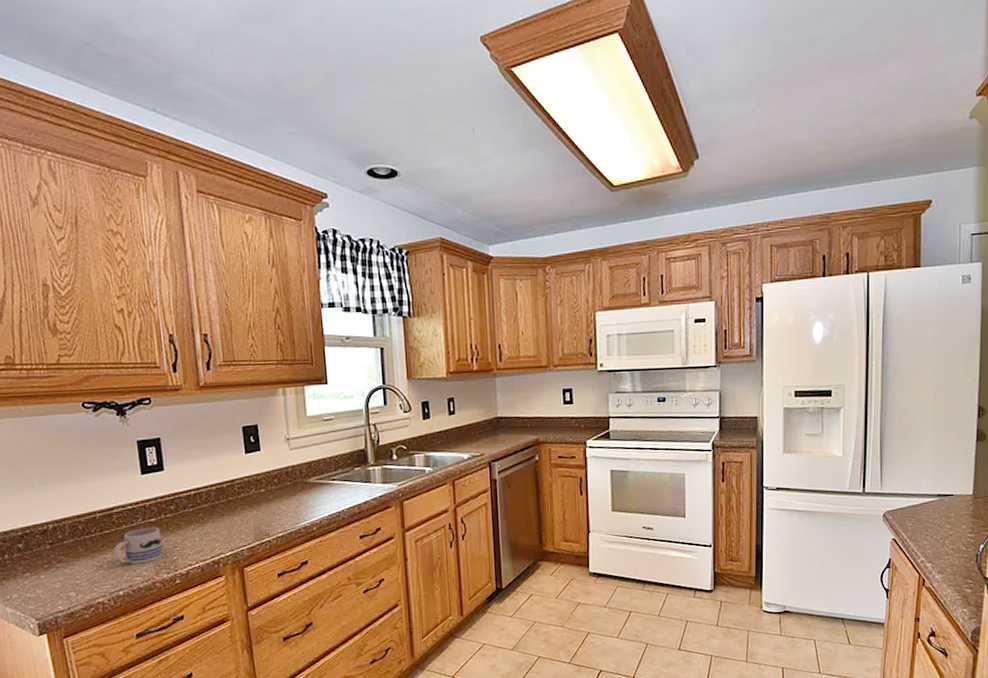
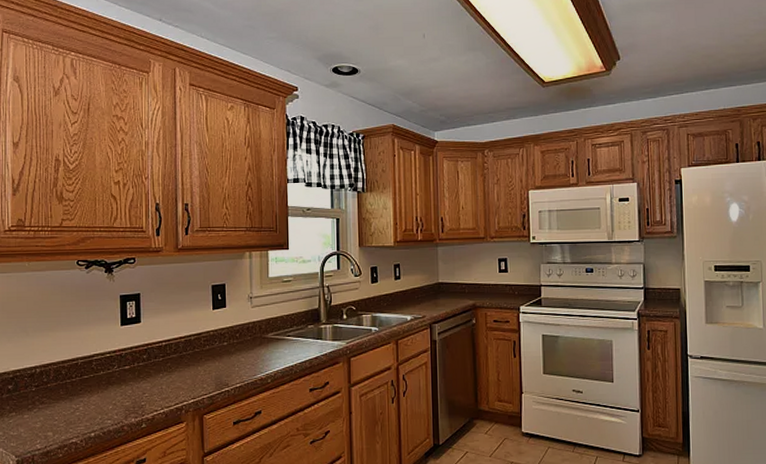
mug: present [114,527,163,565] -> none [90,374,134,408]

